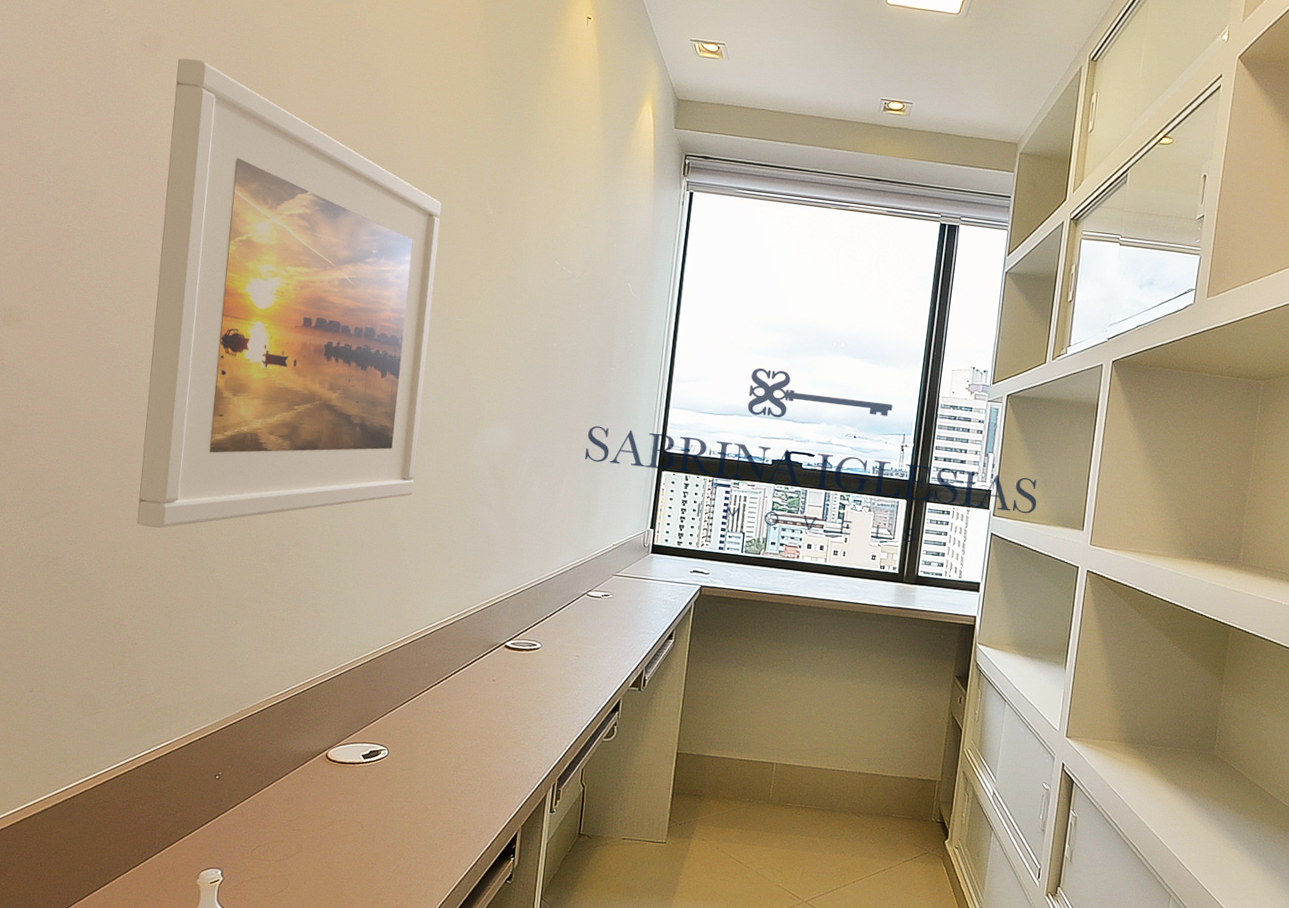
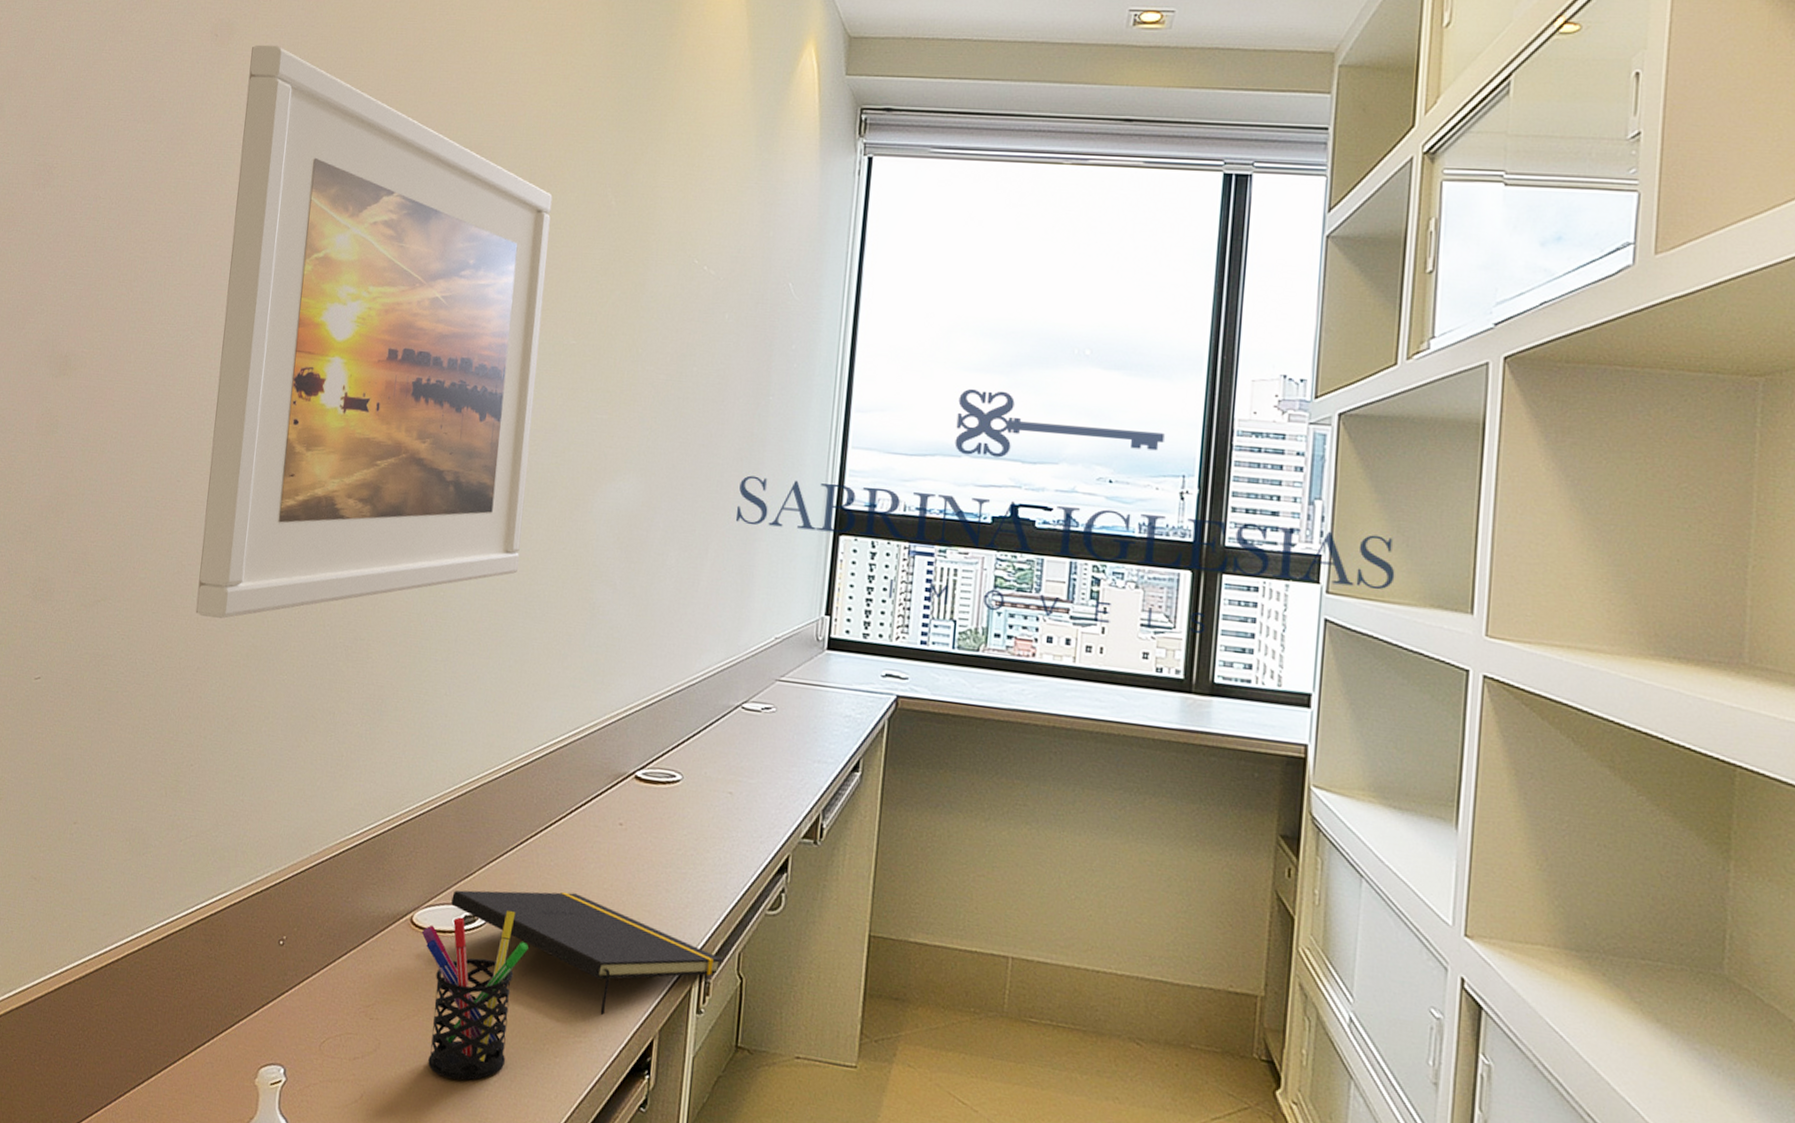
pen holder: none [335,746,421,871] -> present [421,911,529,1081]
notepad: none [359,730,571,818] -> present [451,890,723,1016]

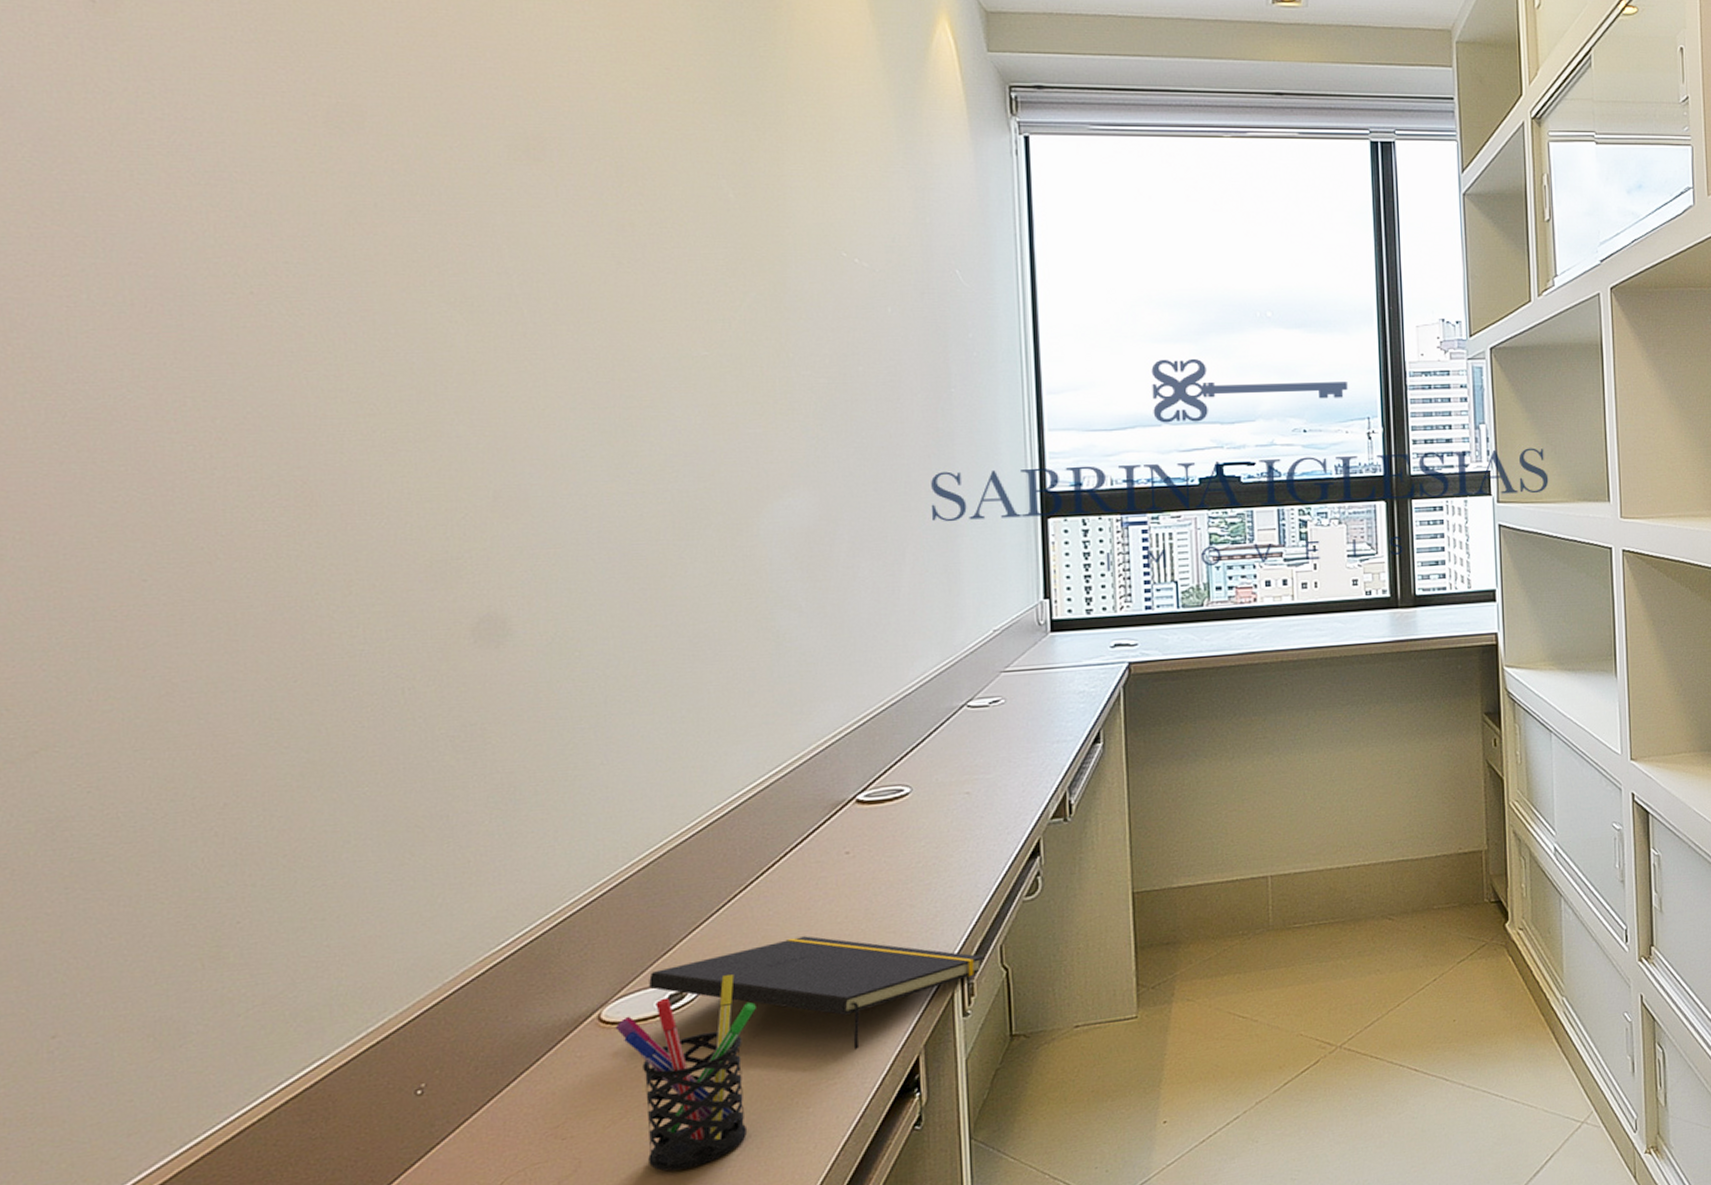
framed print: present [195,44,553,619] -> none [159,14,676,741]

